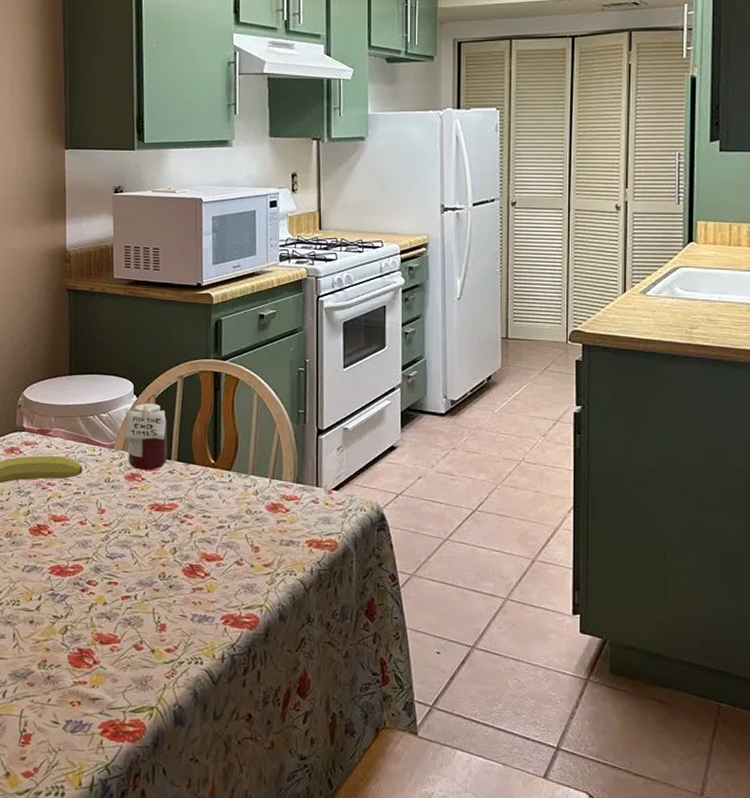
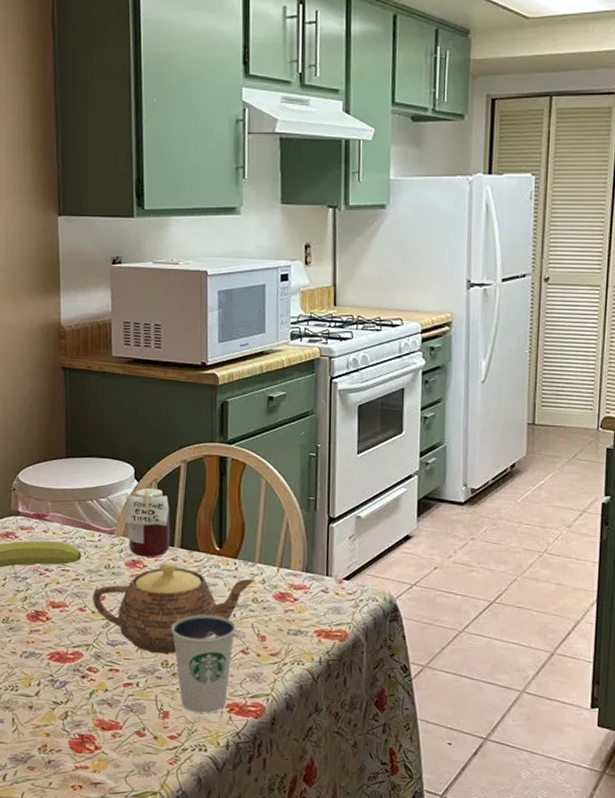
teapot: none [92,475,249,566] -> present [92,562,256,654]
dixie cup: none [168,525,230,626] -> present [171,614,236,714]

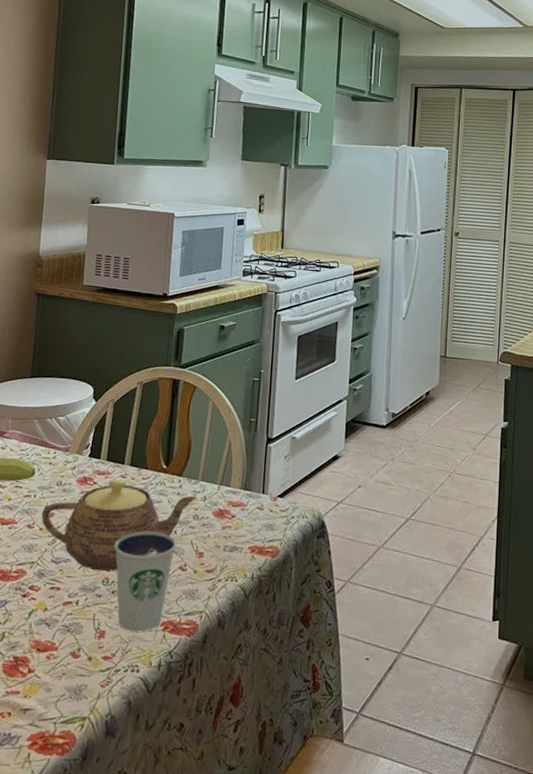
jar: present [124,488,171,557] -> none [79,408,123,475]

